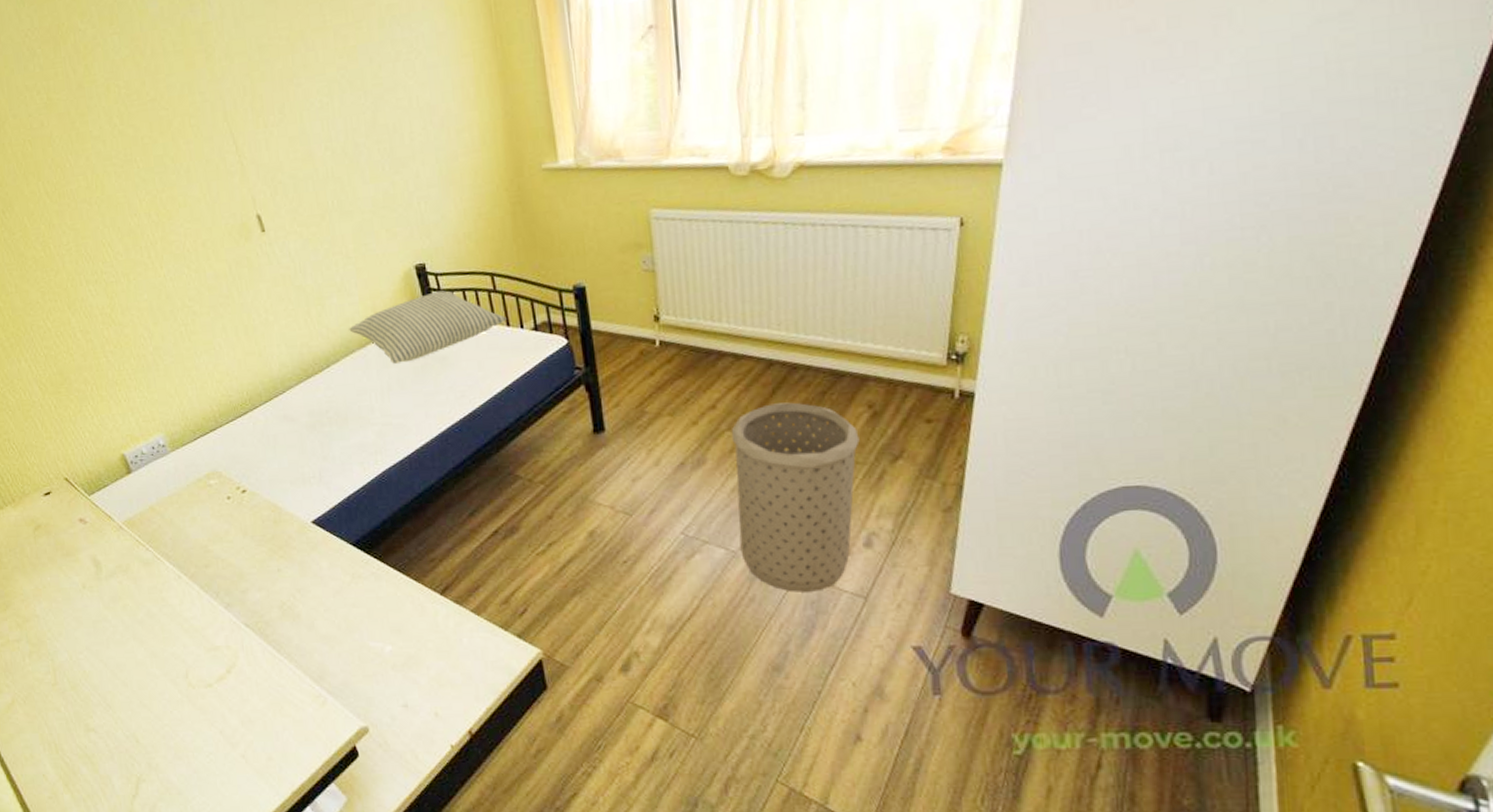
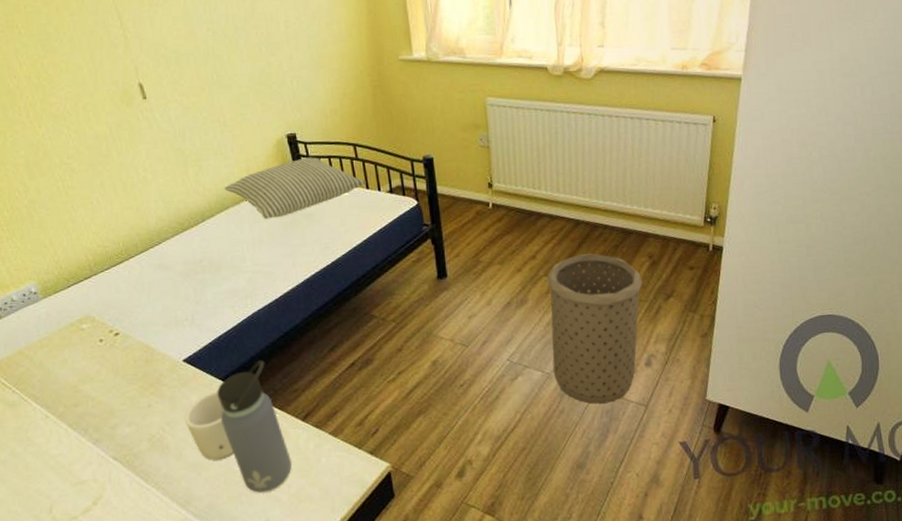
mug: none [314,557,368,634] -> present [184,391,234,460]
water bottle: none [348,524,430,673] -> present [217,360,292,493]

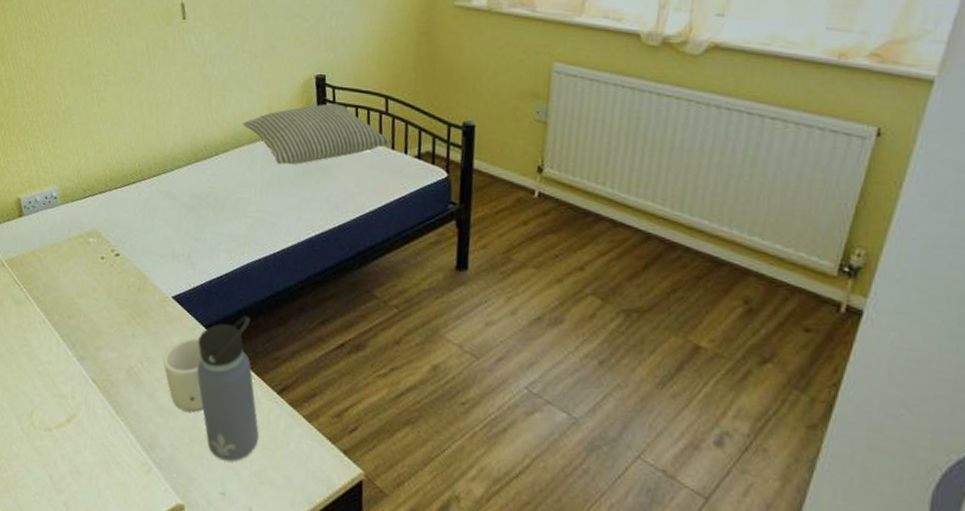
laundry basket: present [547,253,643,404] -> none [583,277,729,479]

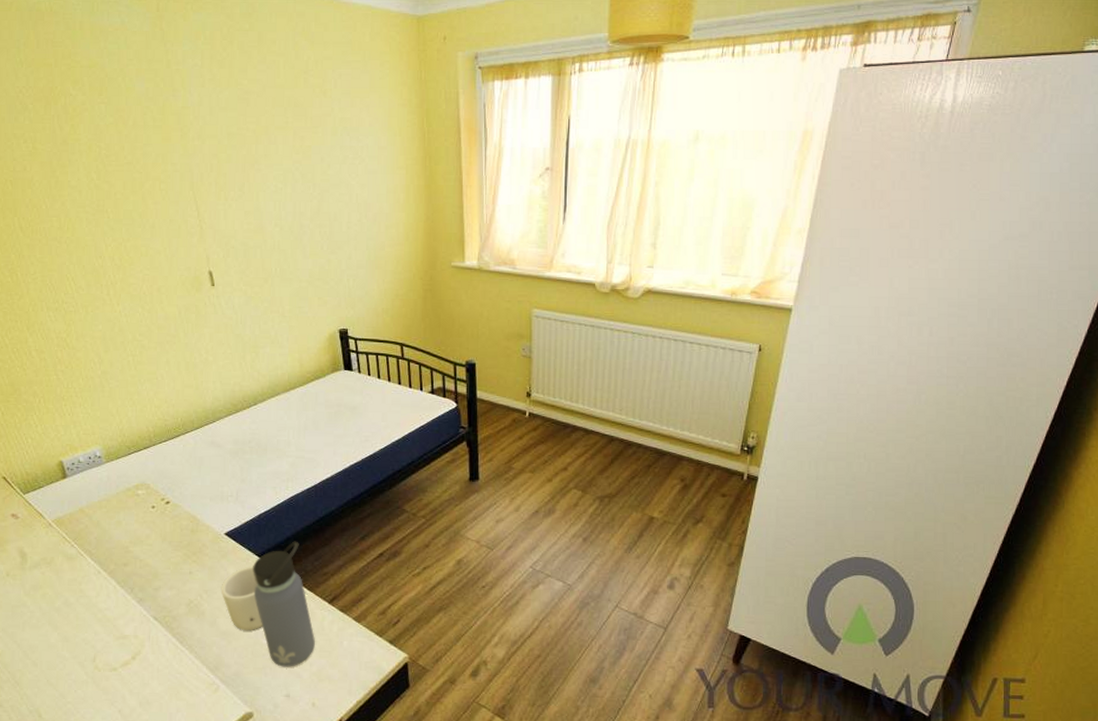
pillow: present [243,103,393,165] -> none [277,353,410,408]

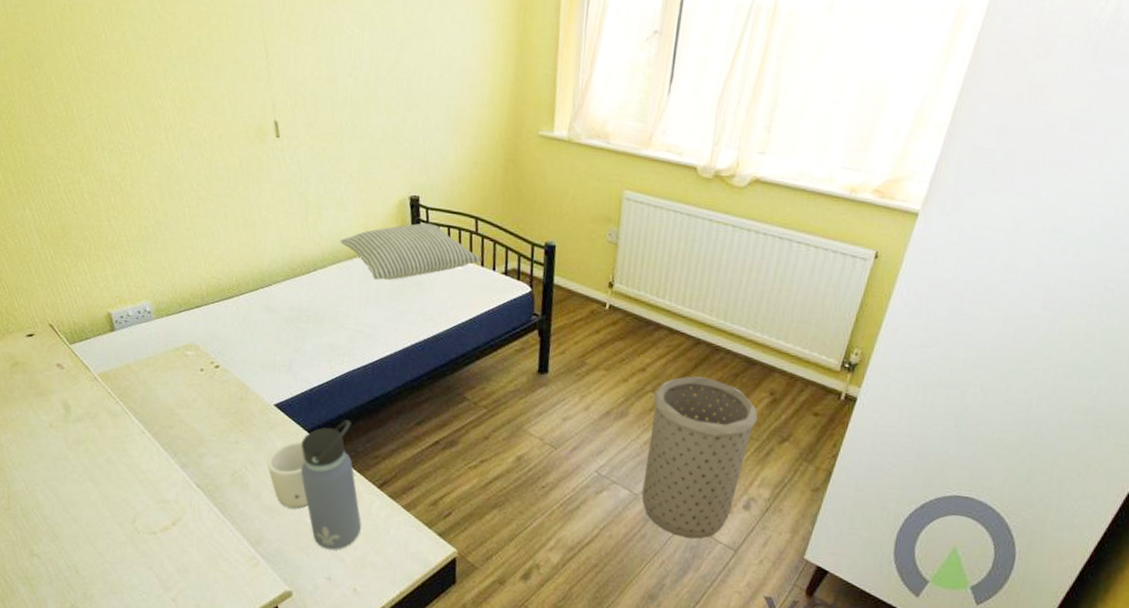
pillow: none [277,353,410,408] -> present [340,223,482,280]
laundry basket: none [575,471,672,621] -> present [642,376,758,539]

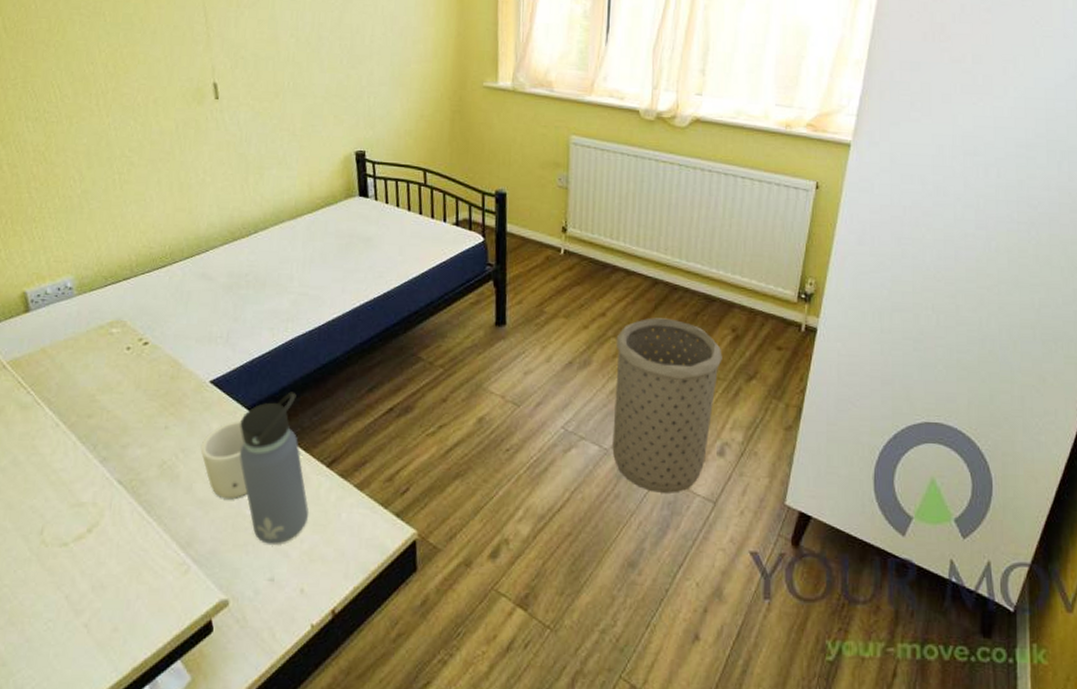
pillow: present [340,223,482,280] -> none [283,177,432,239]

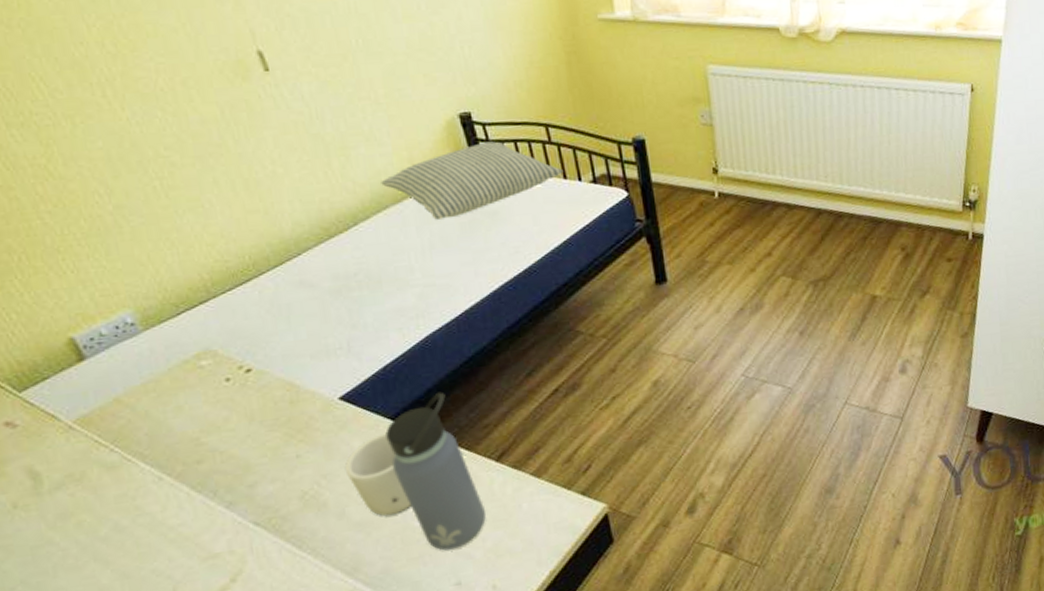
pillow: none [283,177,432,239] -> present [381,141,563,220]
laundry basket: present [612,318,722,493] -> none [785,247,895,420]

